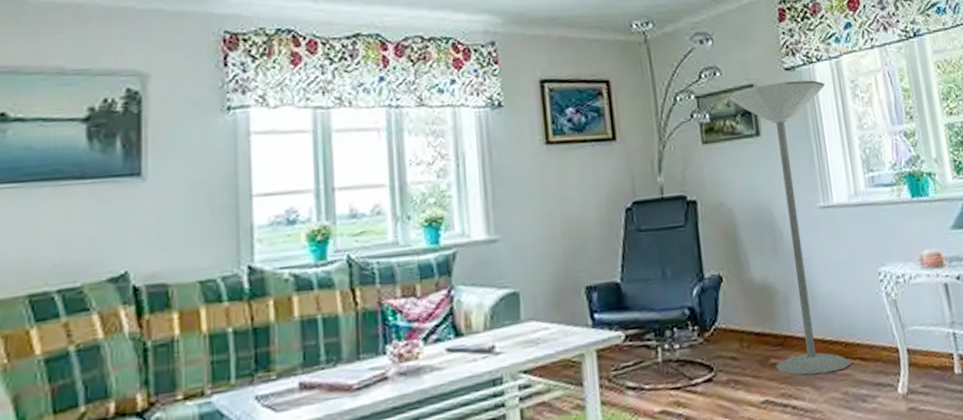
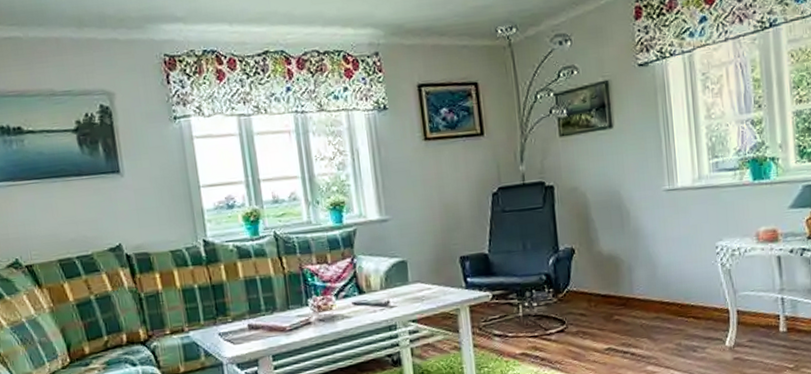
floor lamp: present [729,80,852,375] -> none [585,74,686,329]

